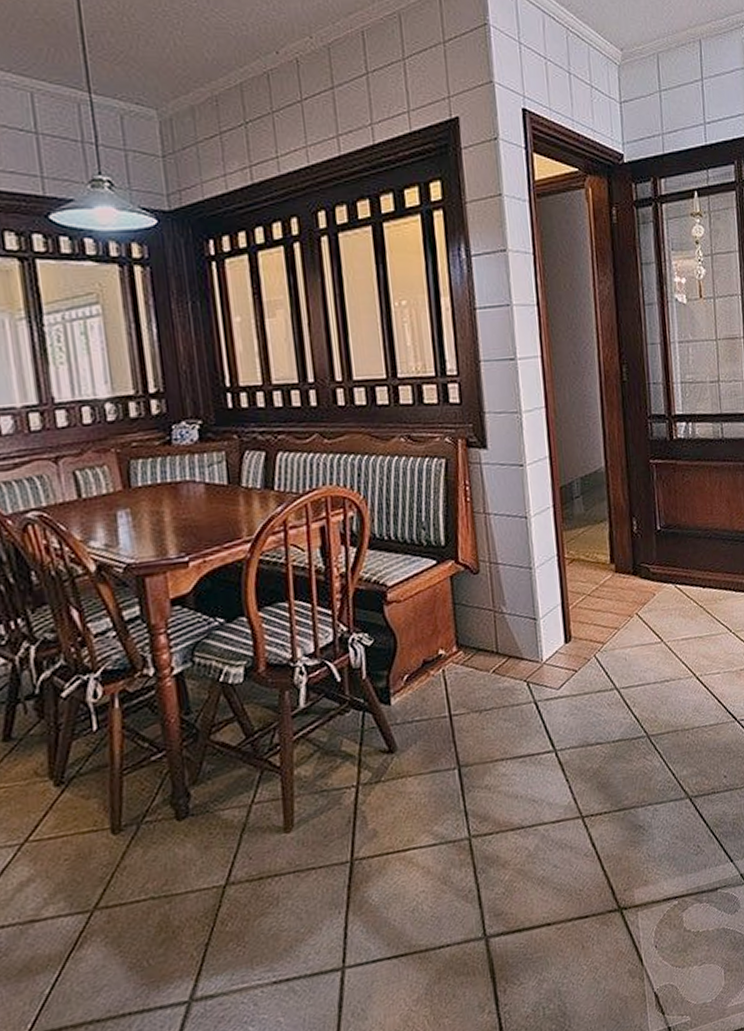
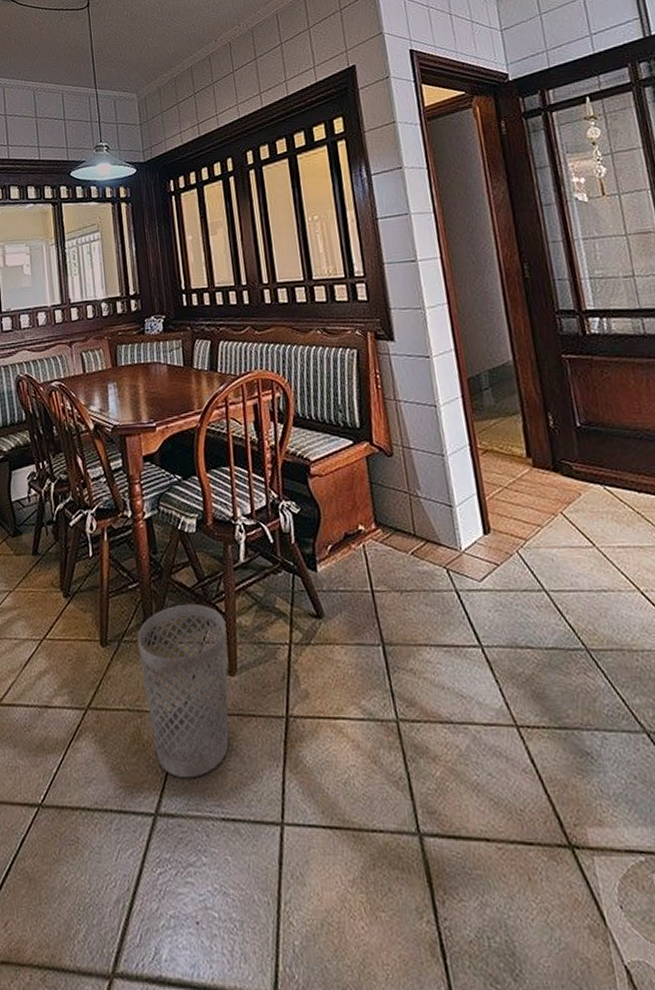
wastebasket: none [163,762,283,955] -> present [137,603,229,779]

